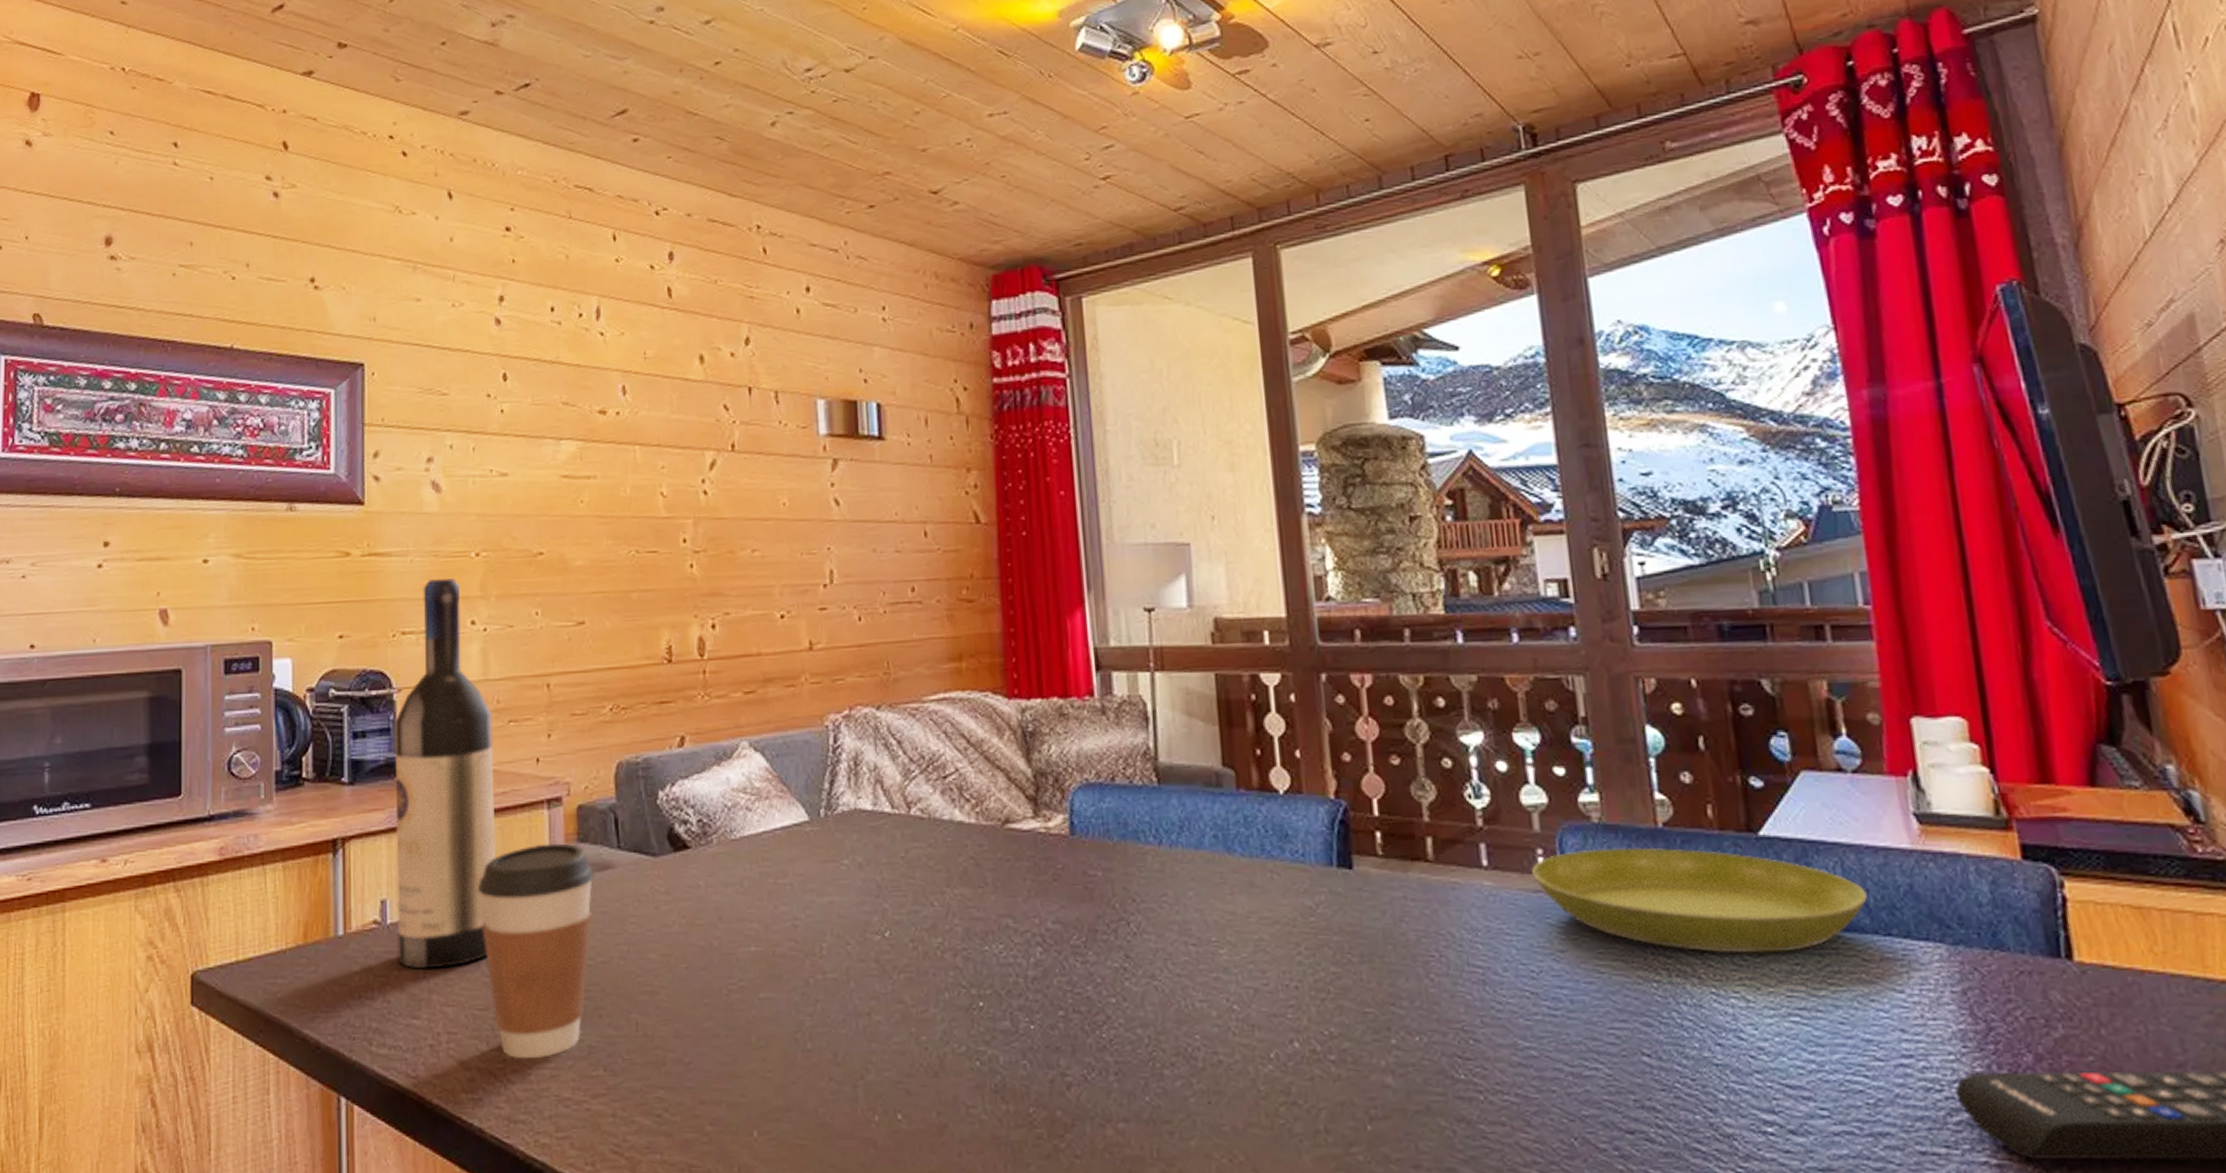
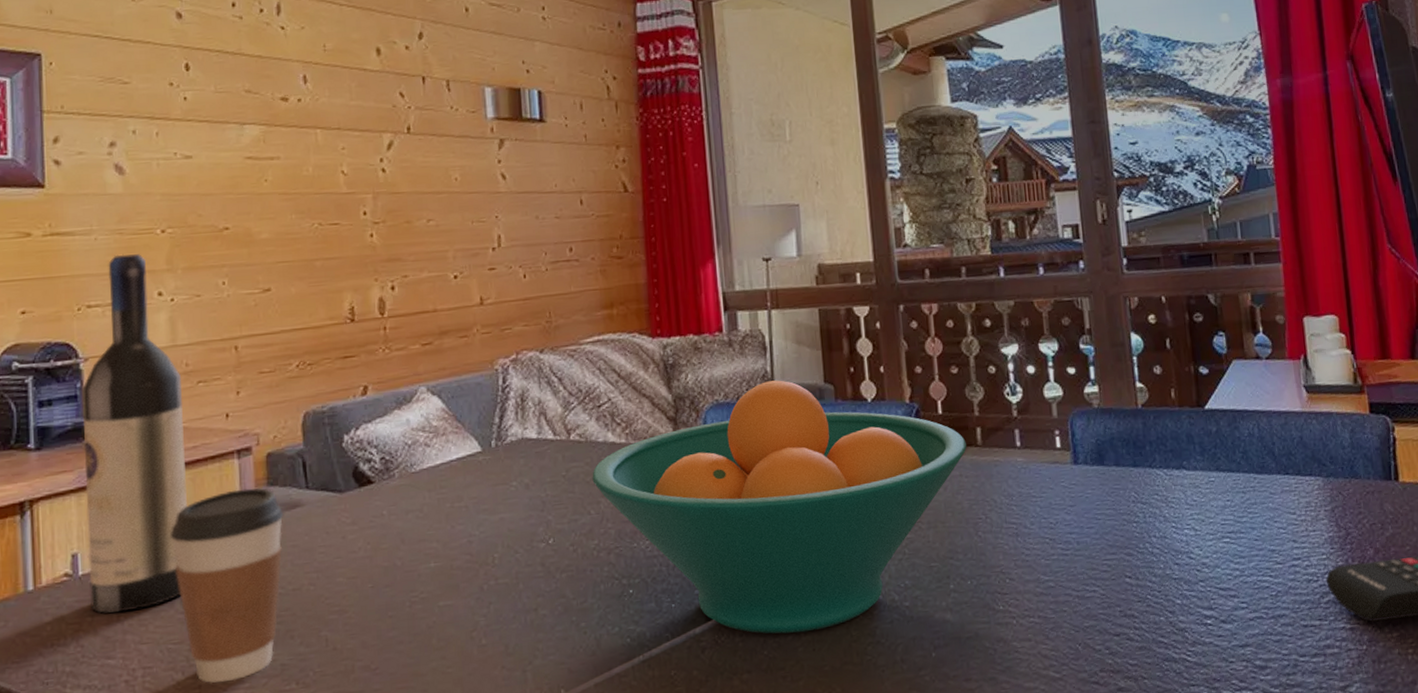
fruit bowl: none [935,759,1413,1079] -> present [592,380,967,634]
saucer: present [1532,847,1867,954] -> none [1051,422,1274,498]

